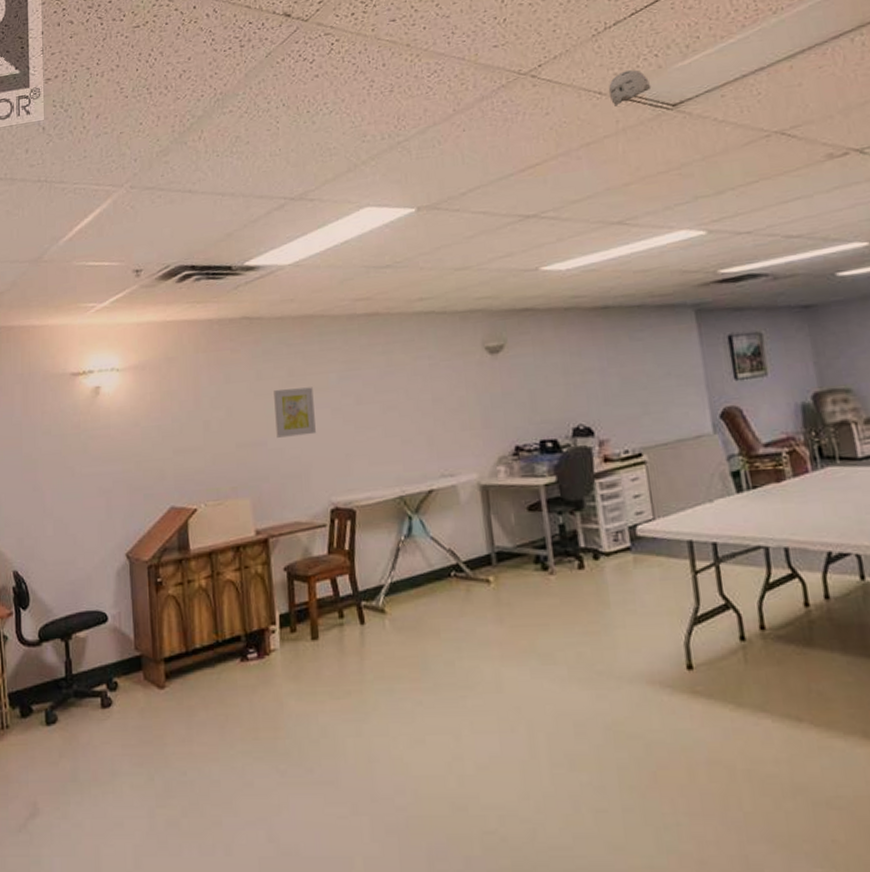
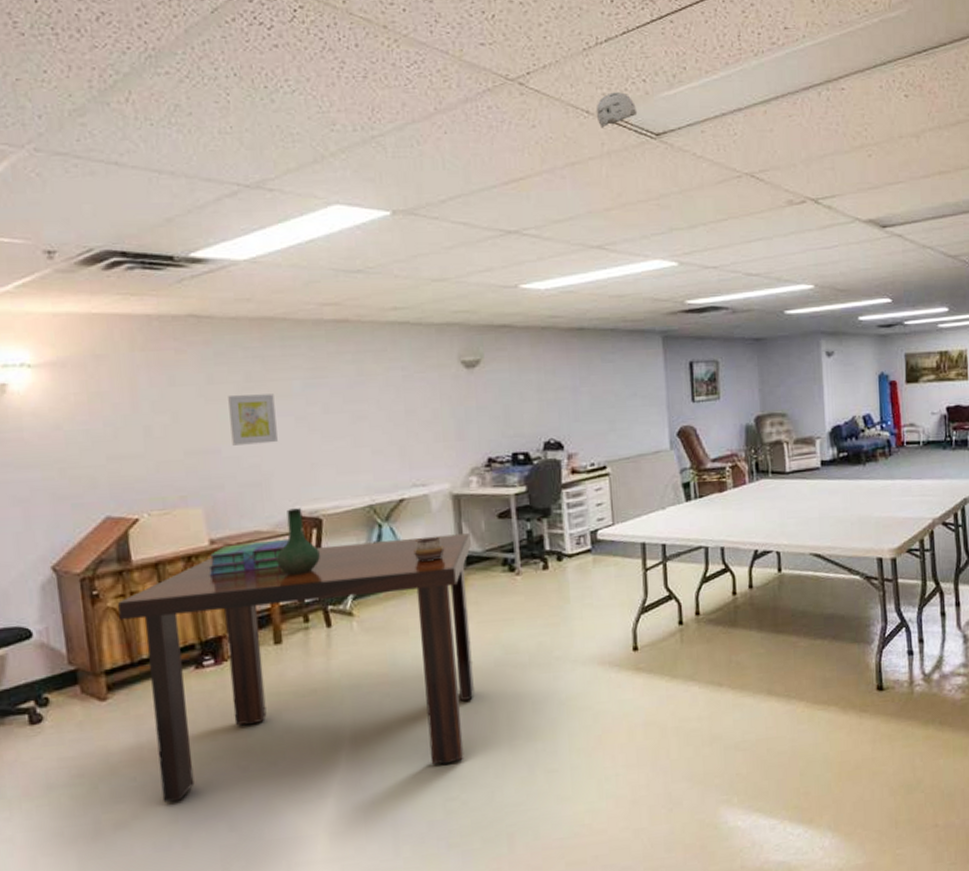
dining table: none [177,527,510,802] -> present [118,533,474,803]
stack of books: none [254,530,326,566] -> present [208,538,289,576]
vase: none [314,499,354,568] -> present [276,508,320,575]
decorative bowl: none [443,531,474,557] -> present [413,537,445,562]

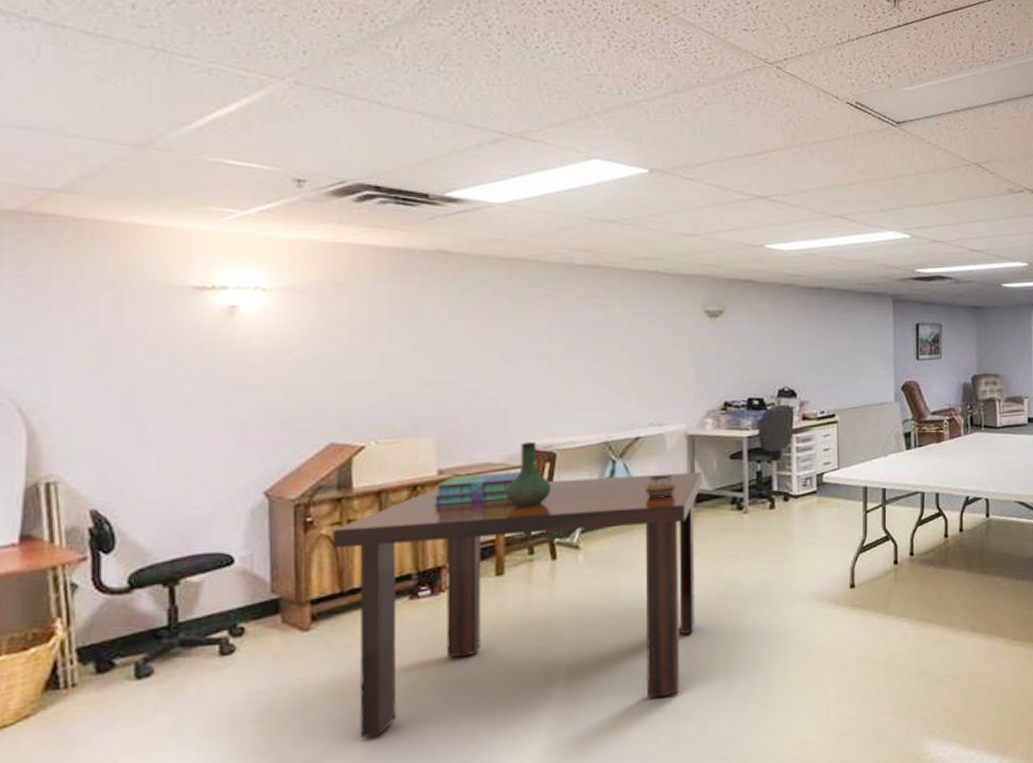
wall art: present [228,394,278,446] -> none [471,331,518,378]
smoke detector: present [595,92,638,128] -> none [844,83,882,113]

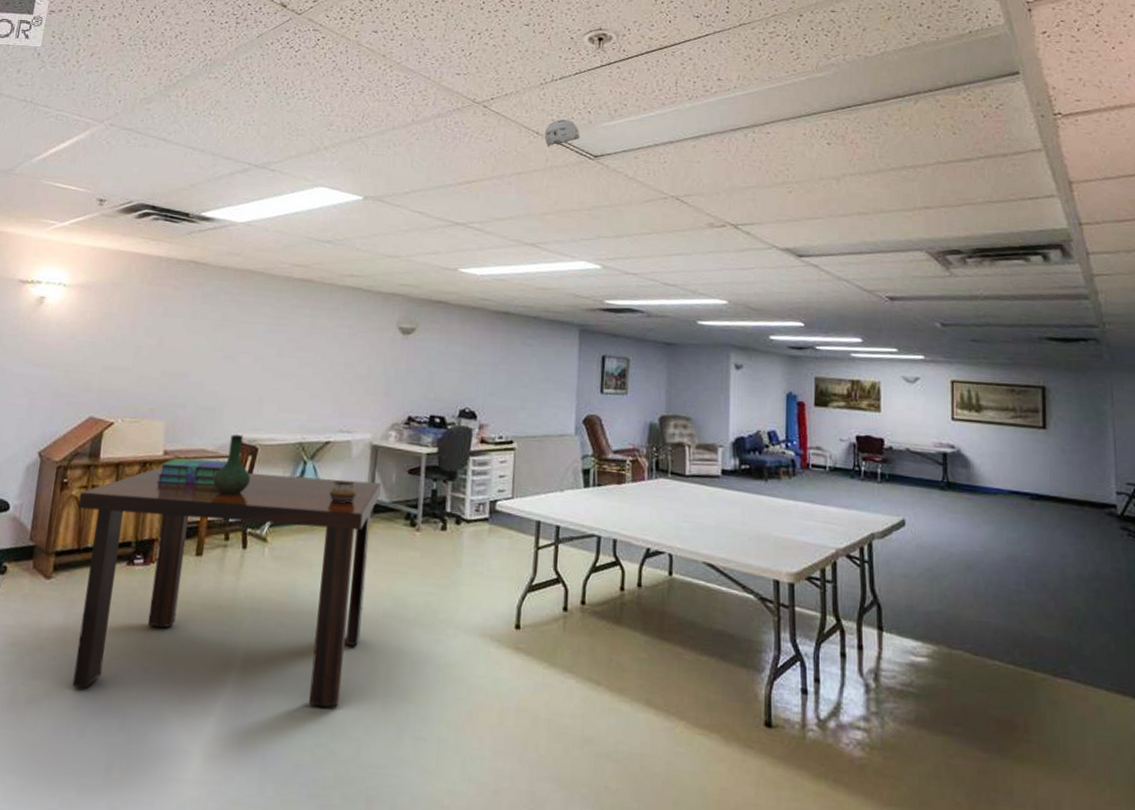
smoke detector: none [844,83,882,113] -> present [544,119,580,147]

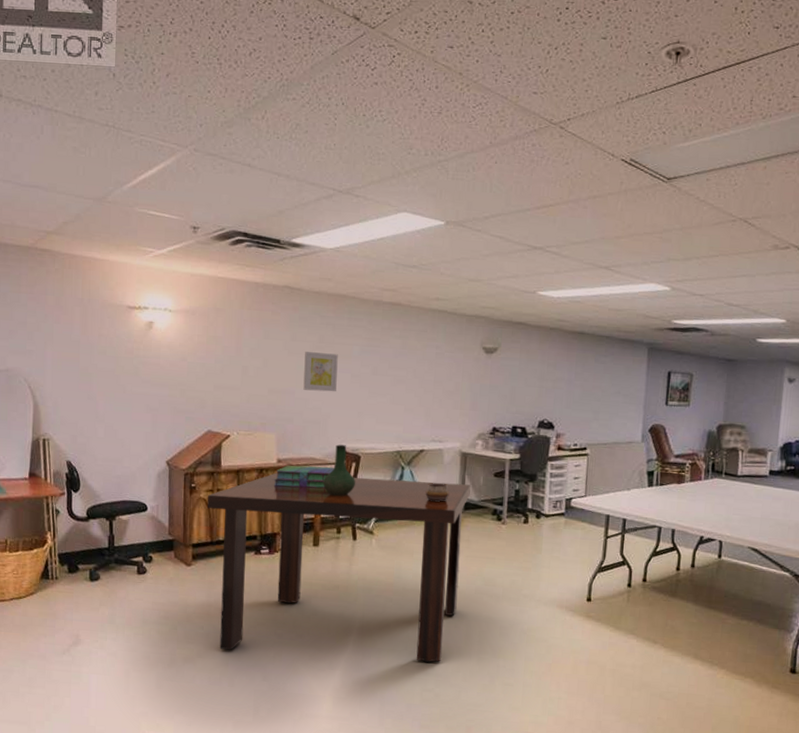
wall art: none [200,330,241,375] -> present [303,352,338,392]
smoke detector: present [544,119,580,147] -> none [619,140,655,170]

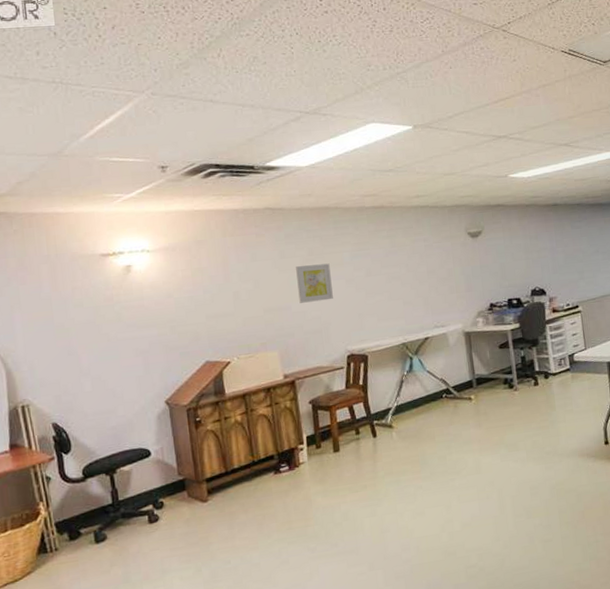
dining table: present [207,473,471,663] -> none [215,361,486,580]
stack of books: present [273,465,334,488] -> none [283,371,343,402]
vase: present [323,444,355,496] -> none [334,348,367,399]
decorative bowl: present [425,483,449,502] -> none [437,365,460,384]

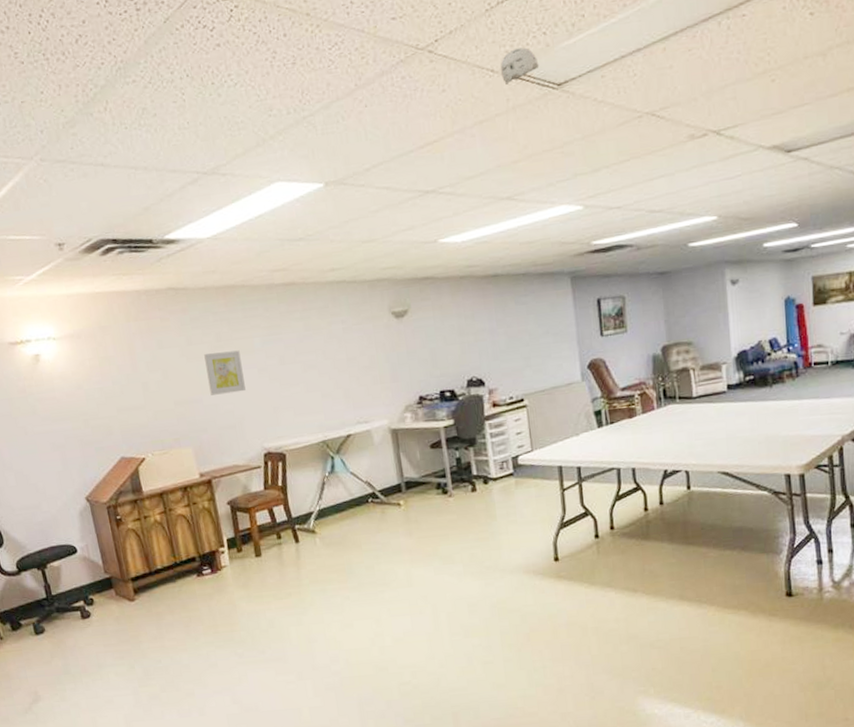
smoke detector: none [559,33,590,59] -> present [500,47,540,85]

